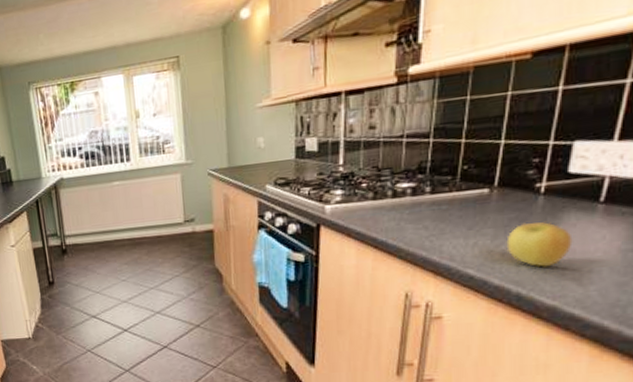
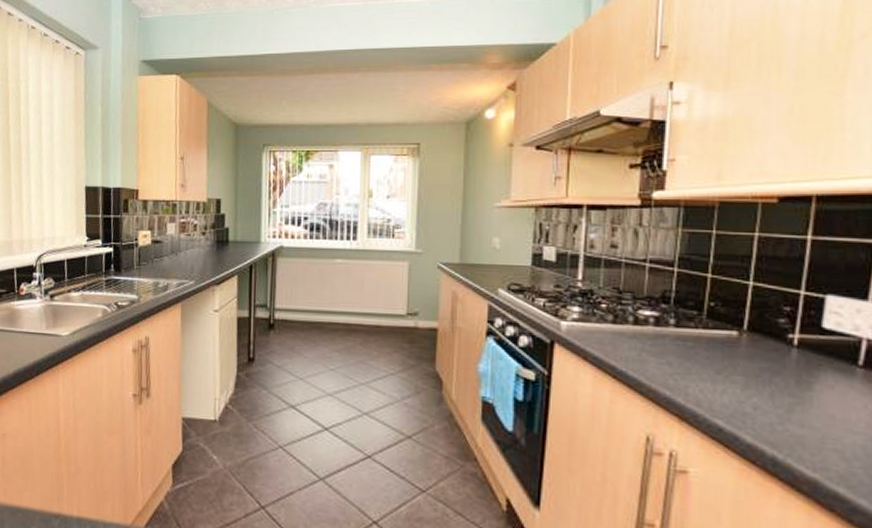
apple: present [506,222,573,268] -> none [758,375,832,431]

